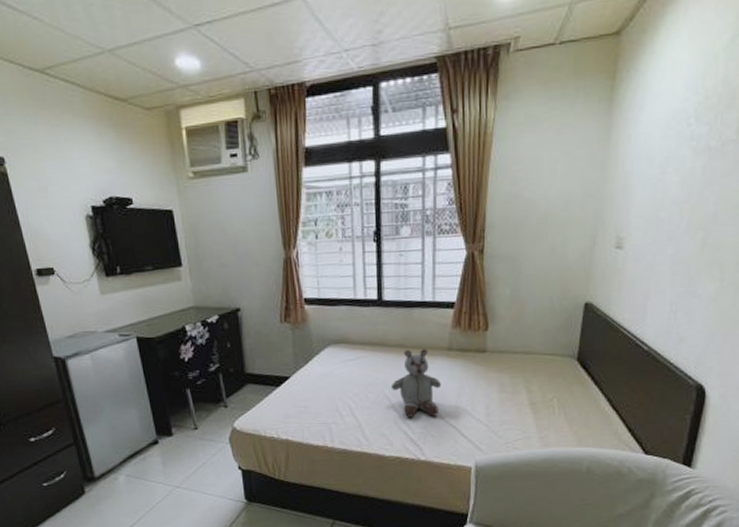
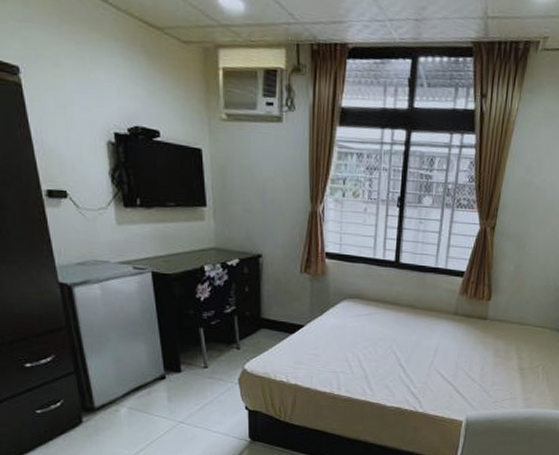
stuffed bear: present [390,349,442,417] -> none [398,311,445,373]

